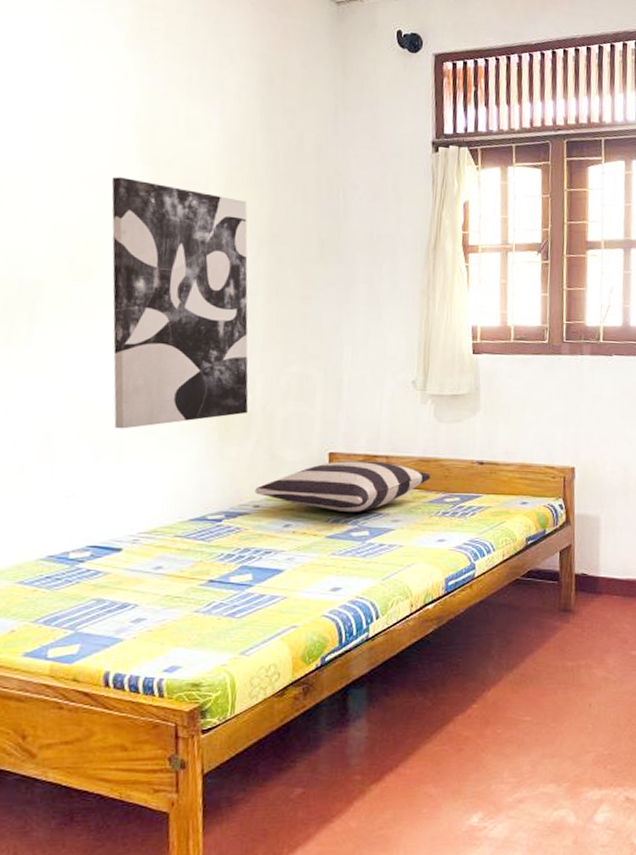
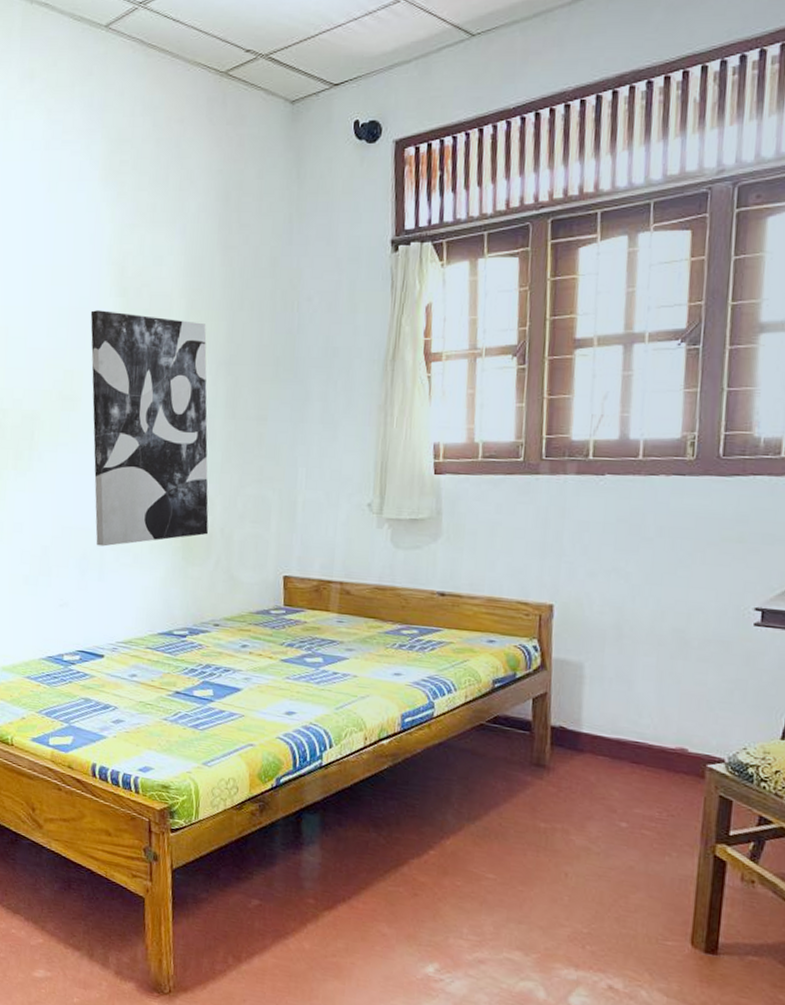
pillow: present [254,460,431,513] -> none [215,584,387,638]

